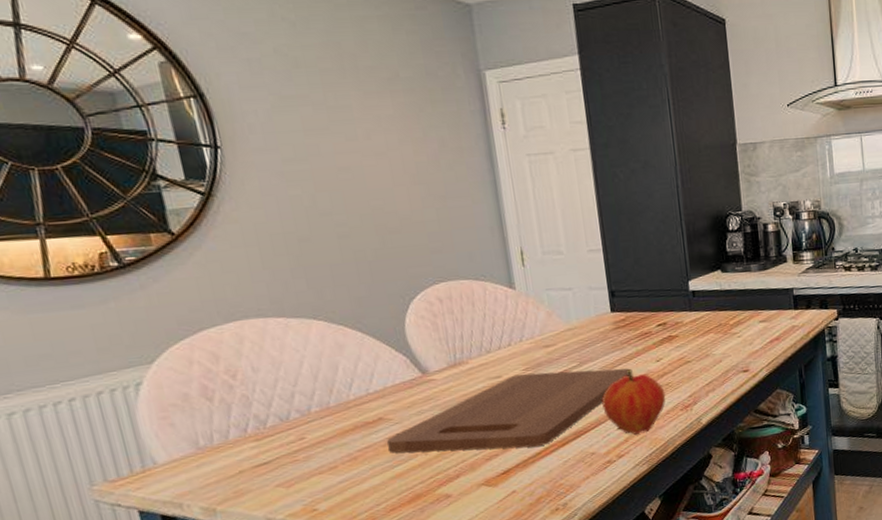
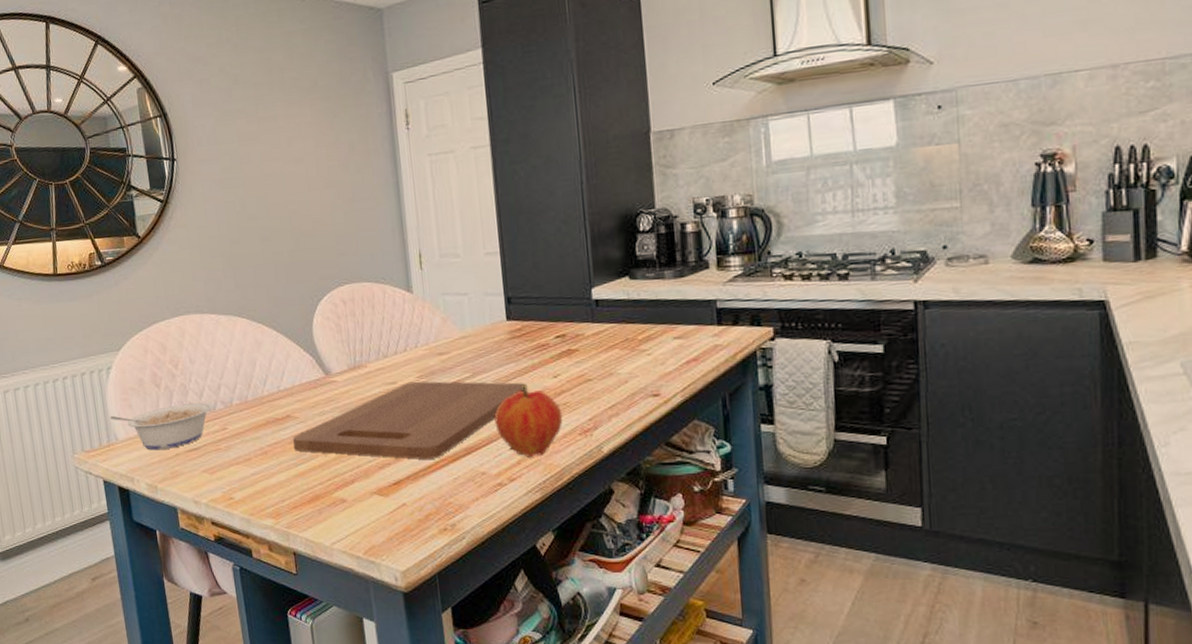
legume: none [144,413,284,471] -> present [110,403,212,451]

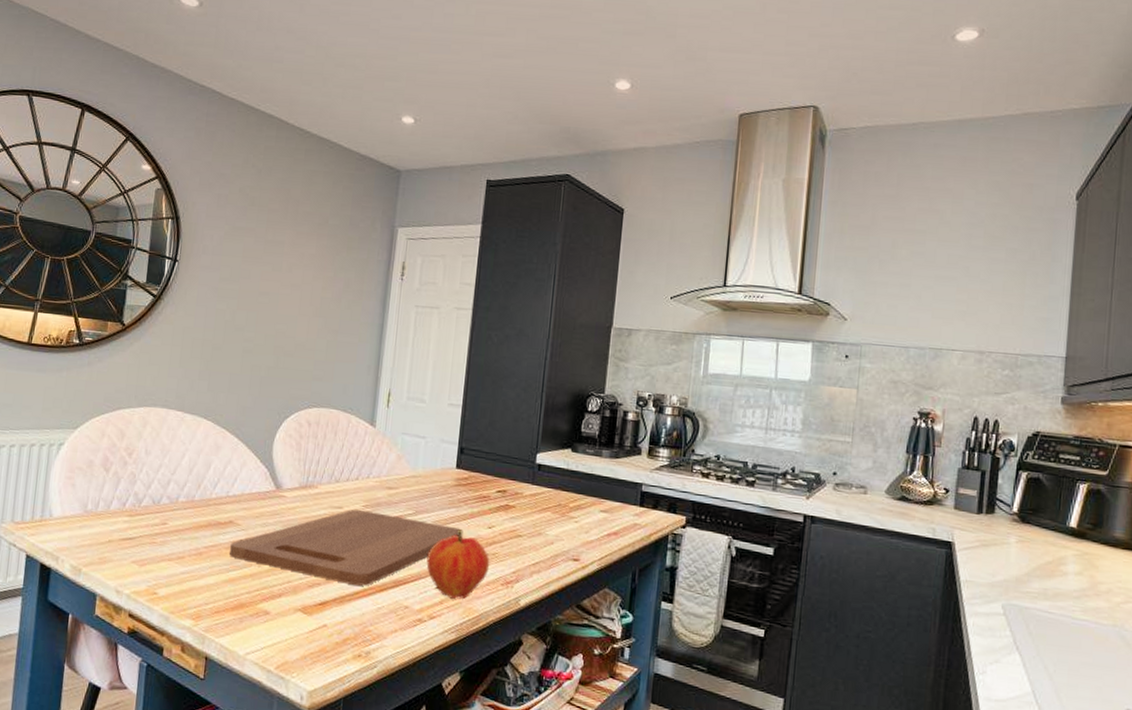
legume: present [110,403,212,451] -> none [50,491,157,534]

